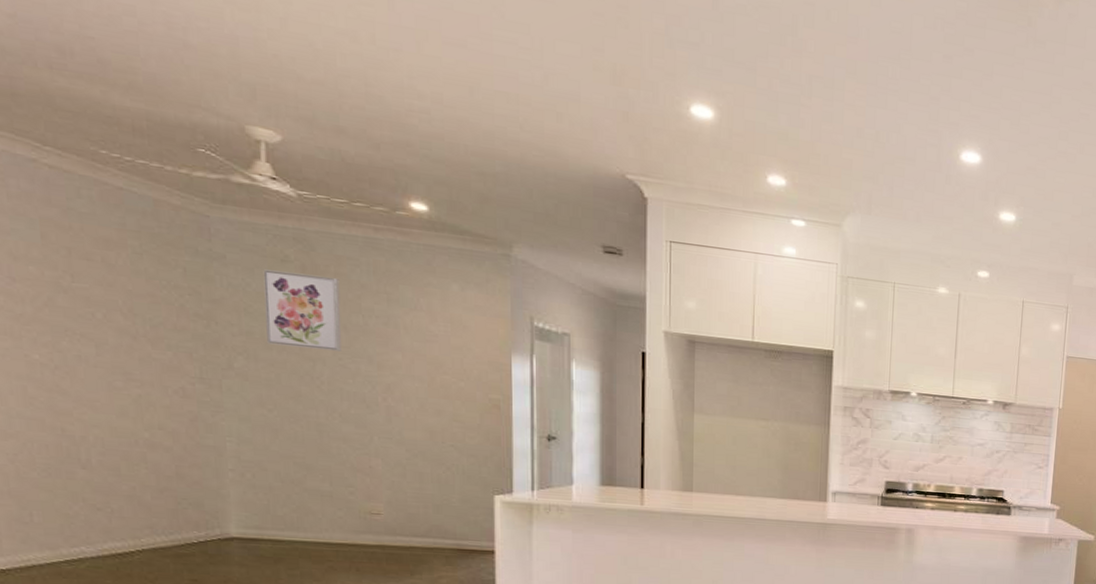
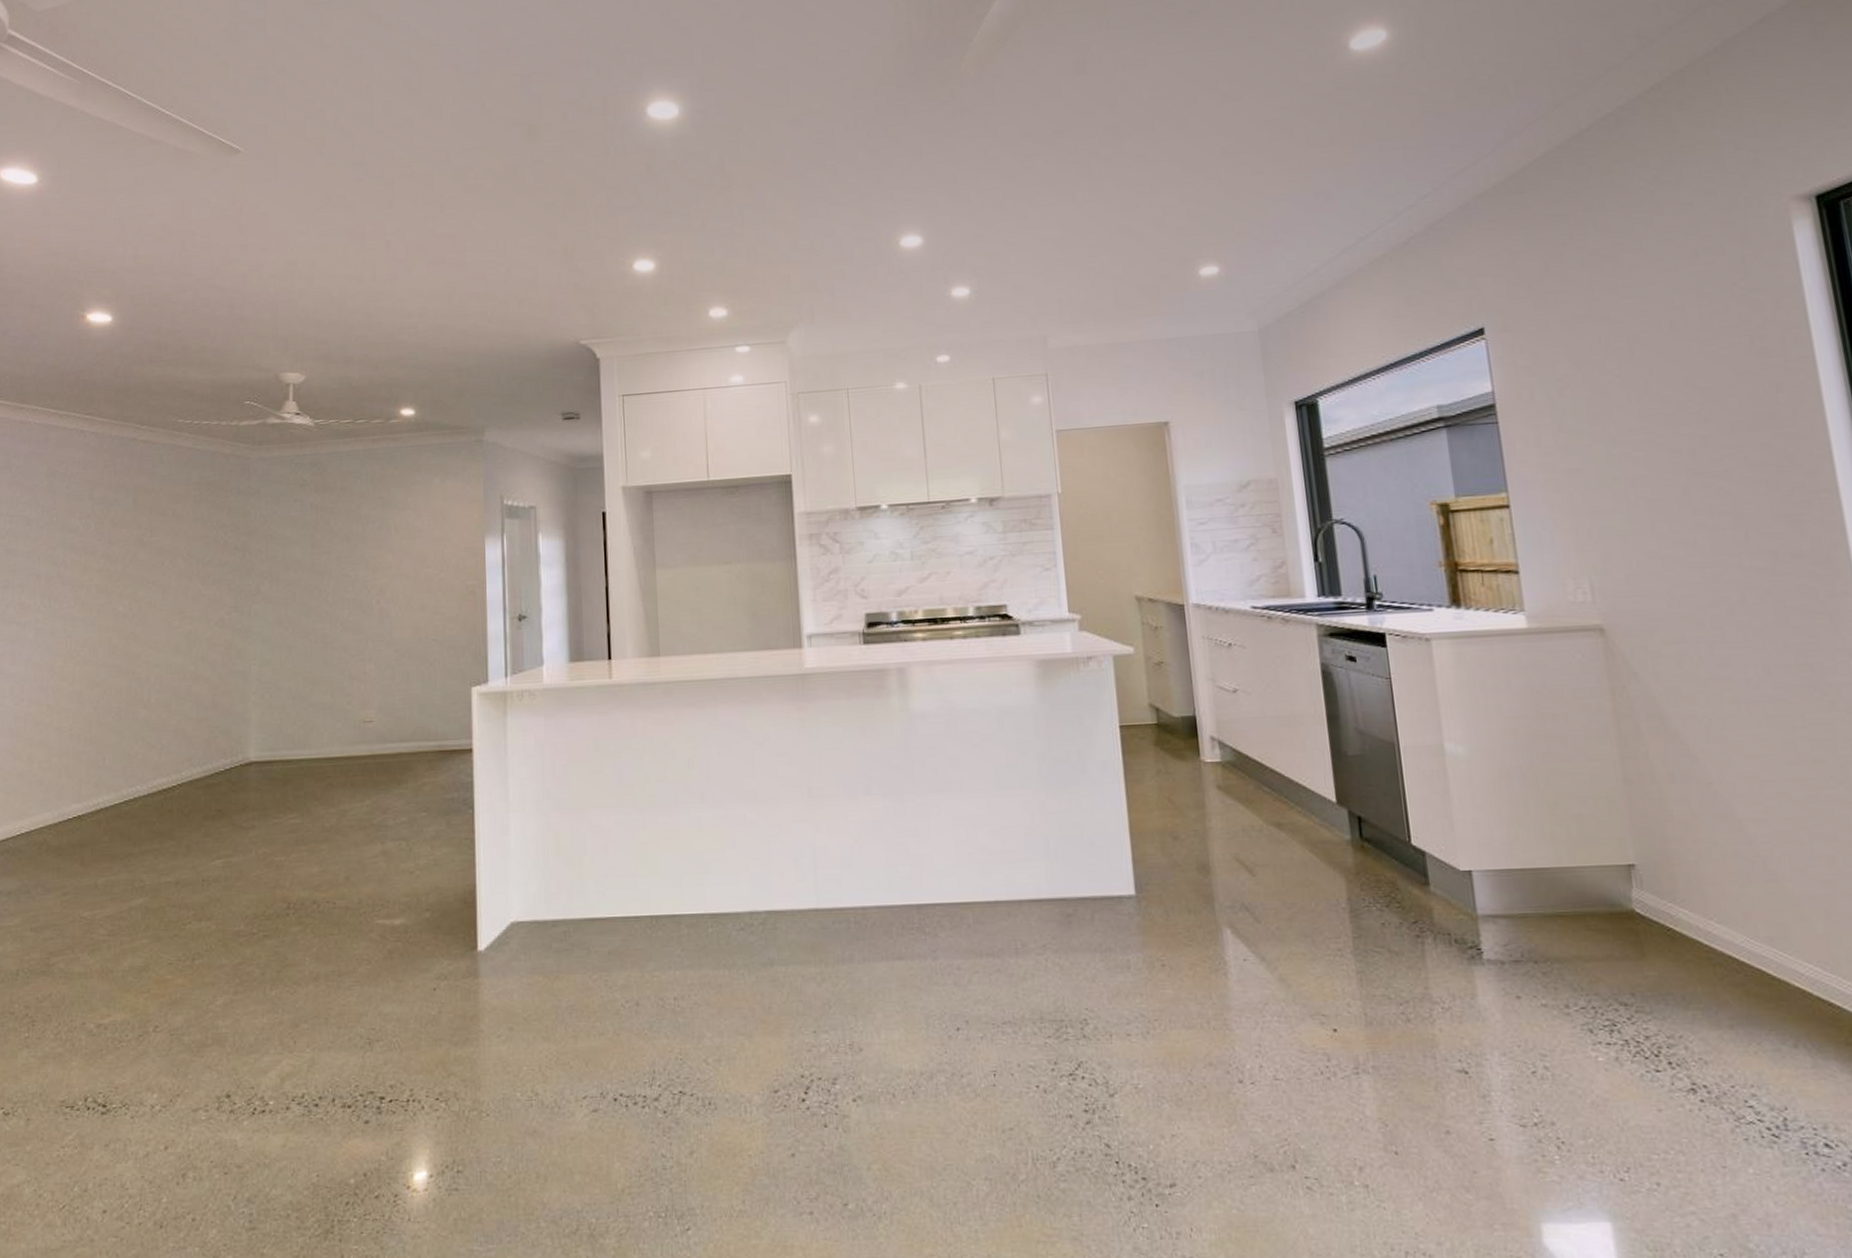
wall art: present [263,269,342,351] -> none [286,492,345,565]

